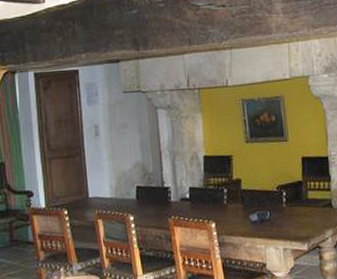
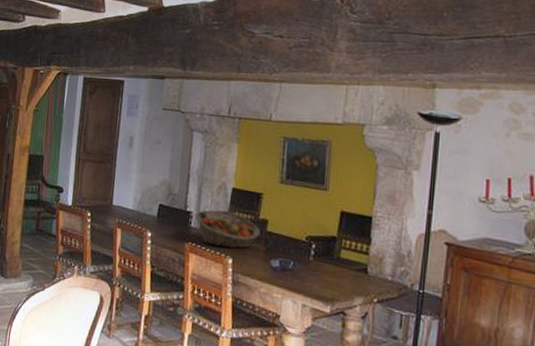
fruit basket: none [173,179,237,215] -> present [195,209,261,249]

